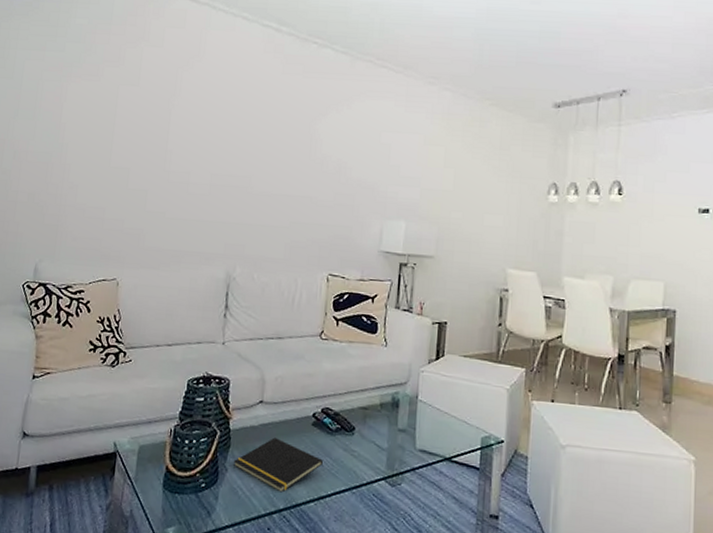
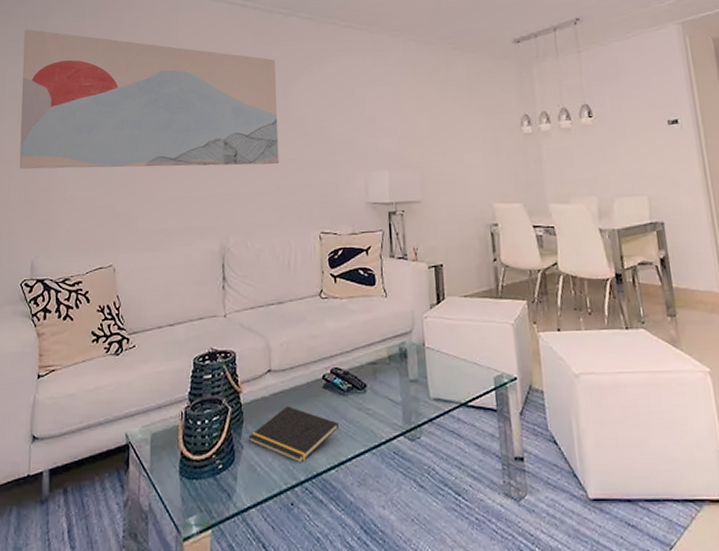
wall art: none [30,24,304,200] -> present [19,29,279,169]

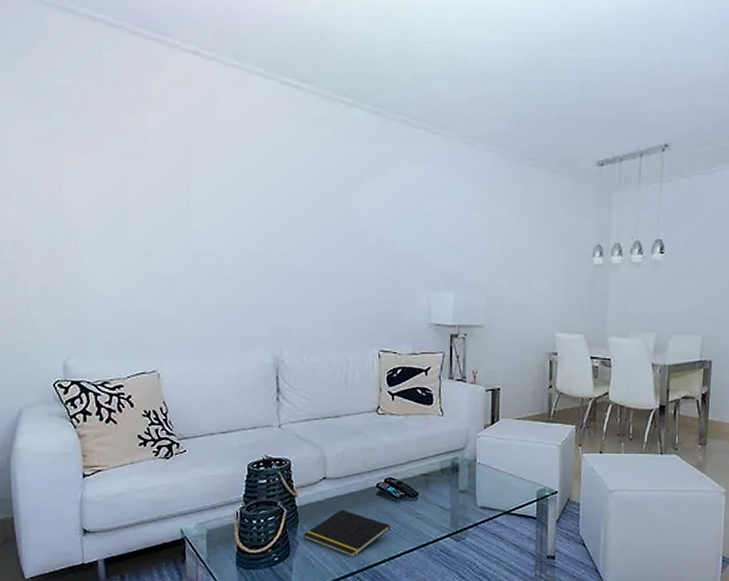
wall art: present [19,29,279,169] -> none [23,87,338,277]

